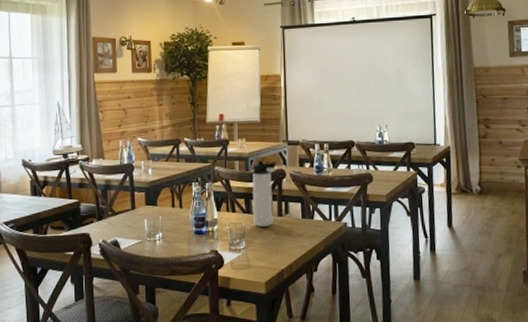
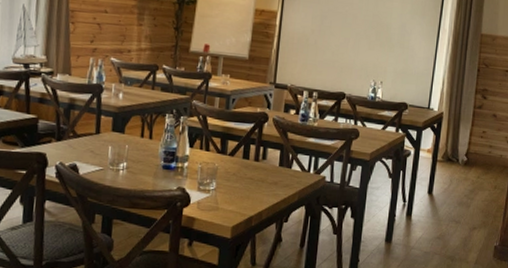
thermos bottle: present [252,160,277,227] -> none [227,99,261,170]

